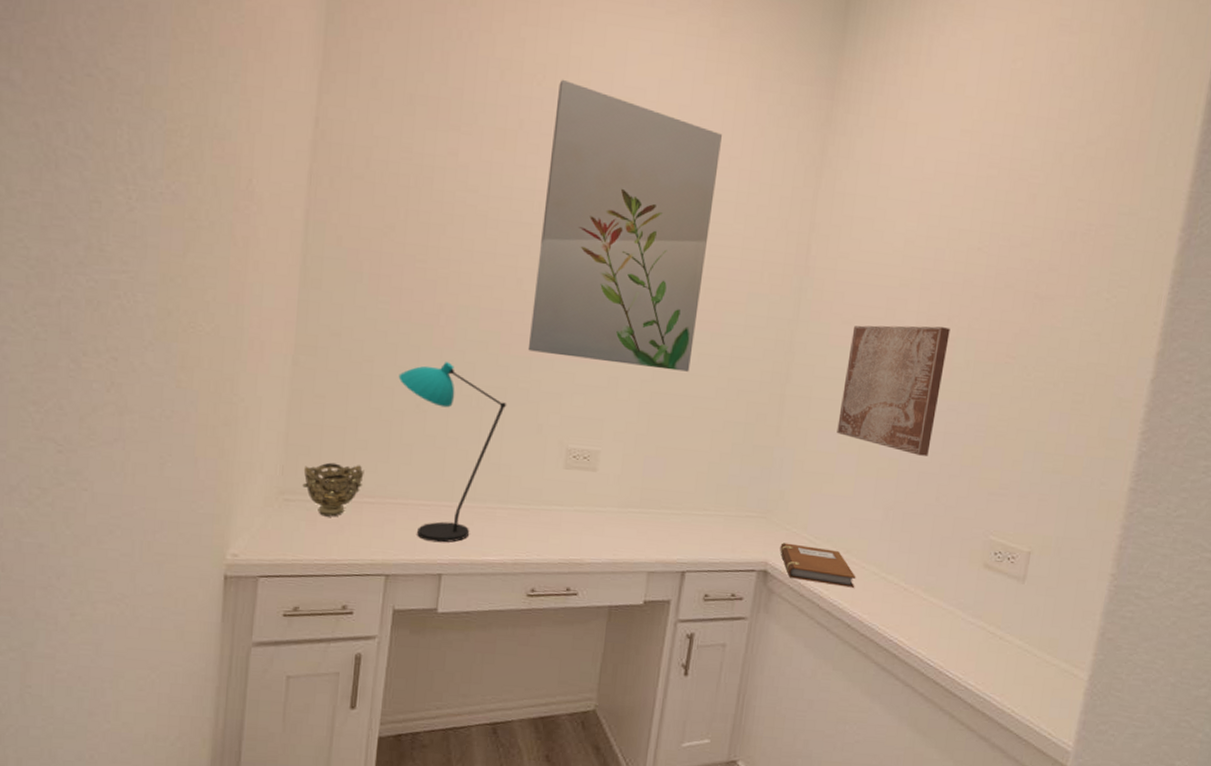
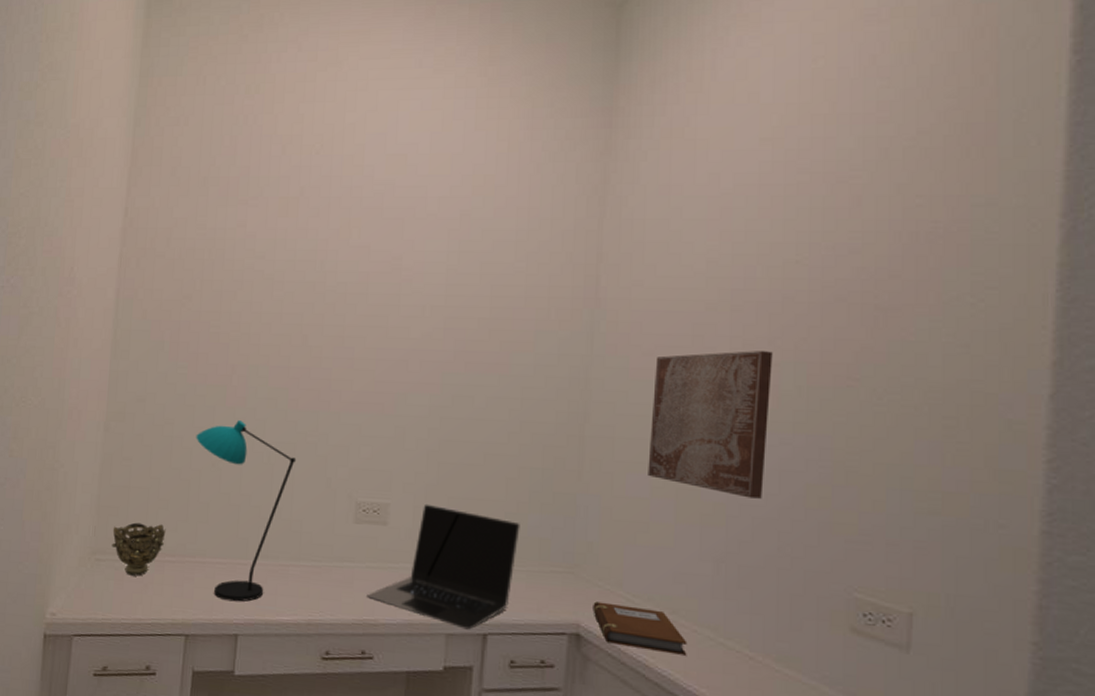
wall art: present [527,79,722,372] -> none [314,145,496,417]
laptop: none [574,452,722,568] -> present [367,503,520,630]

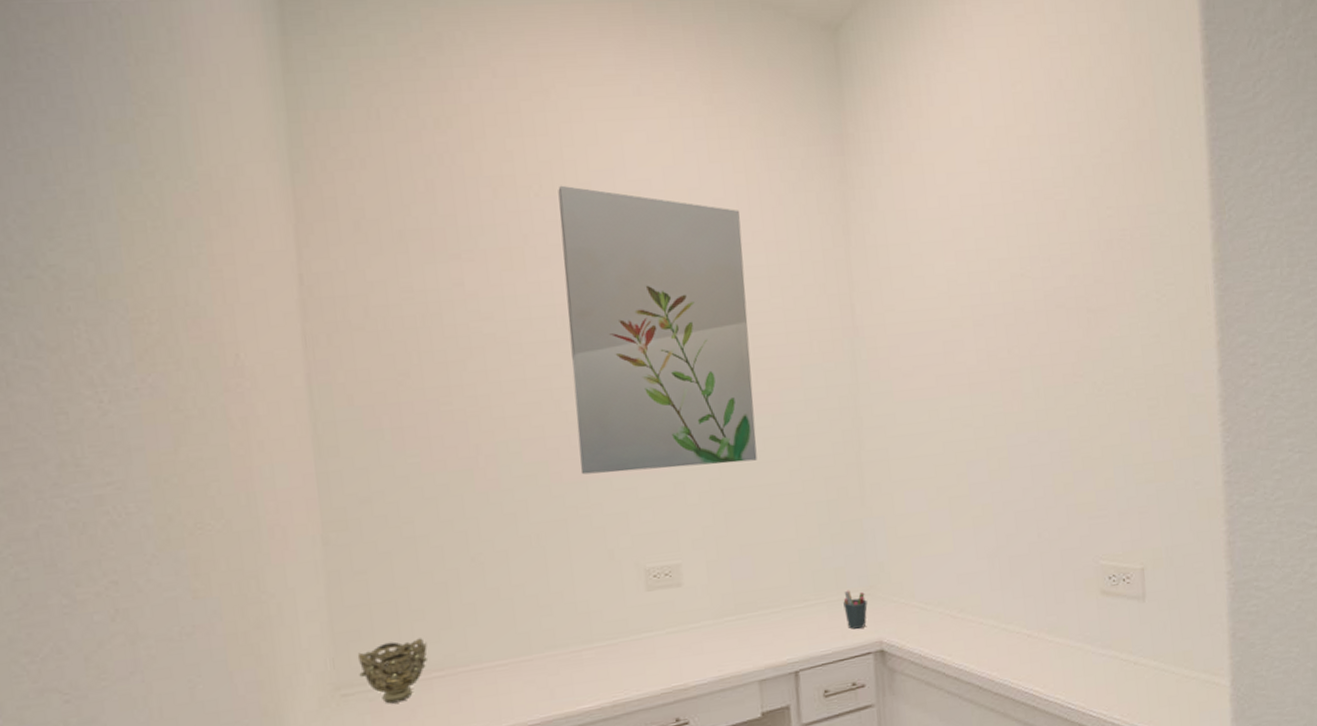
desk lamp: present [196,420,297,602] -> none [445,505,571,704]
wall art: none [314,145,496,417] -> present [558,185,758,475]
laptop: present [367,503,520,630] -> none [672,556,815,672]
pen holder: none [543,563,569,606] -> present [843,590,868,630]
notebook: present [593,601,687,655] -> none [891,611,977,652]
wall art: present [648,351,773,499] -> none [915,359,1020,496]

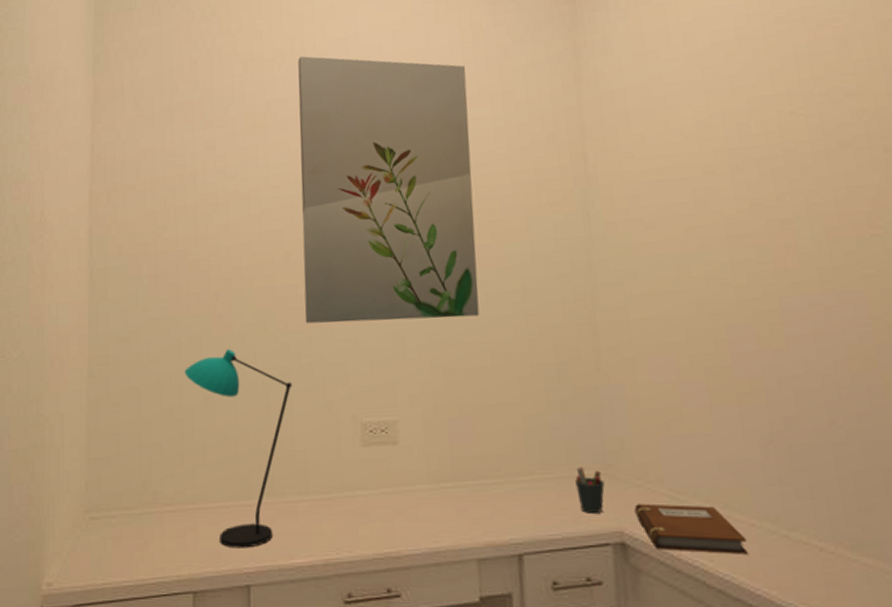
decorative bowl: present [357,638,427,704] -> none [105,471,162,532]
desk lamp: none [445,505,571,704] -> present [184,349,293,549]
notebook: none [891,611,977,652] -> present [634,503,747,554]

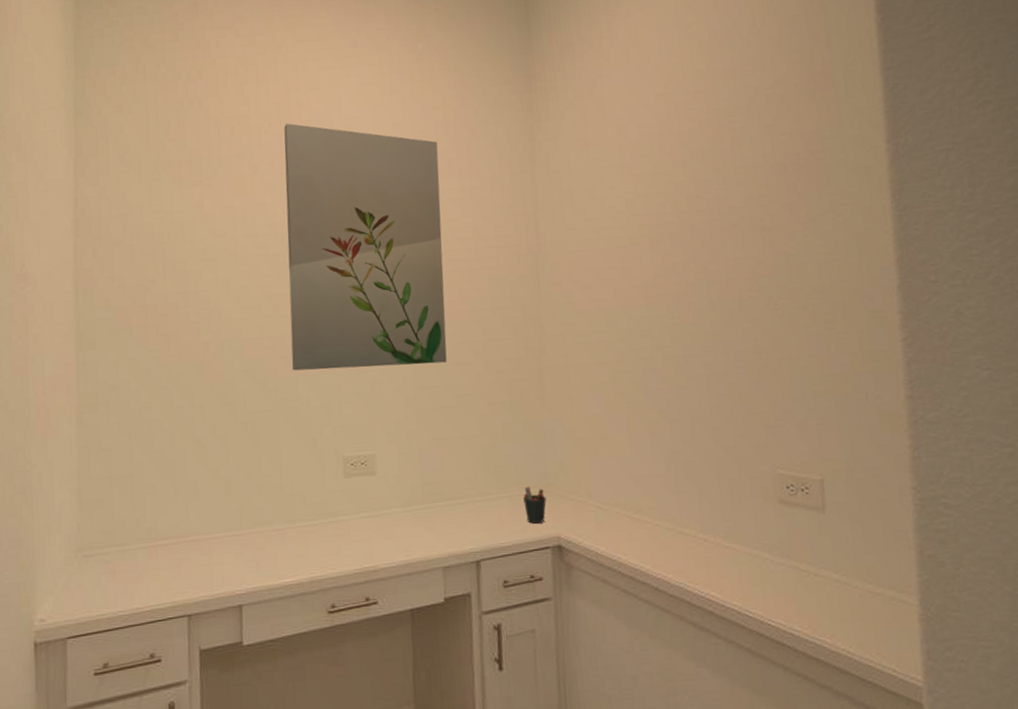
desk lamp: present [184,349,293,549] -> none [176,395,281,574]
notebook: present [634,503,747,554] -> none [569,512,652,550]

